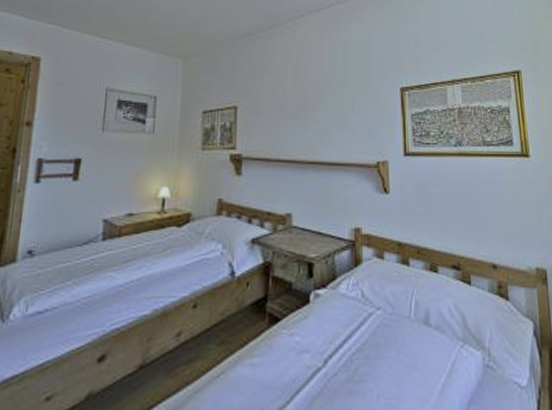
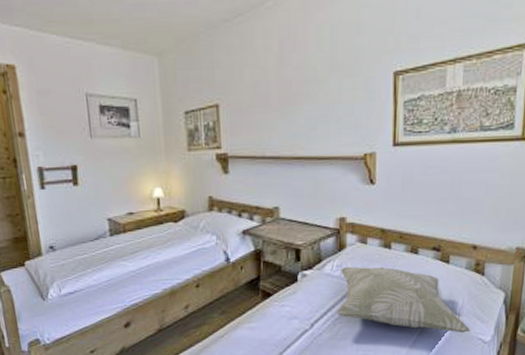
decorative pillow: none [353,285,505,375] -> present [336,266,471,333]

